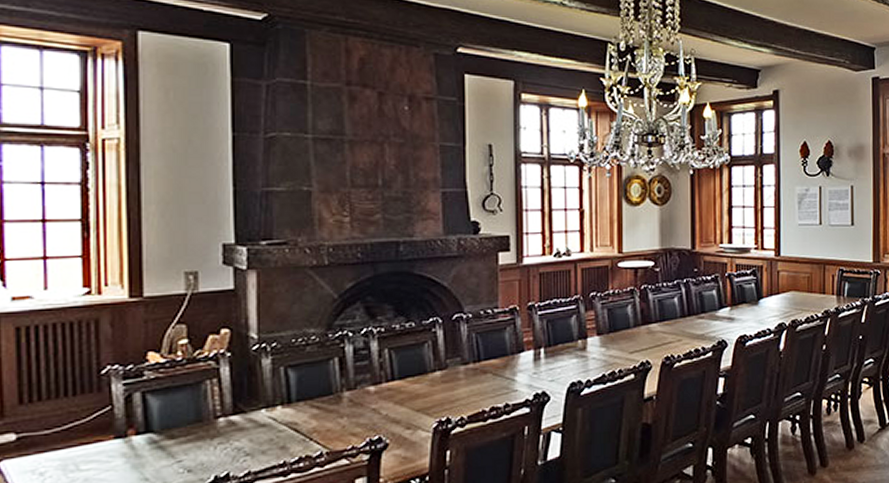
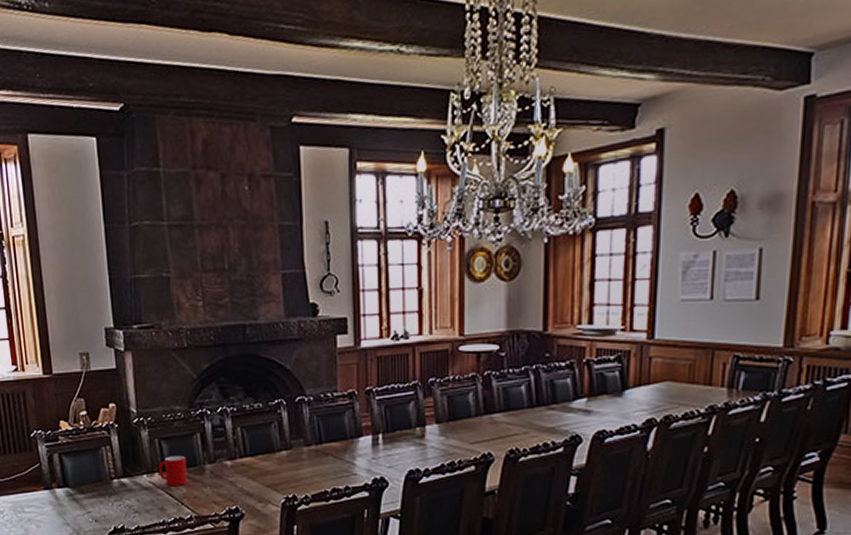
cup: none [281,384,319,420] -> present [158,456,187,487]

